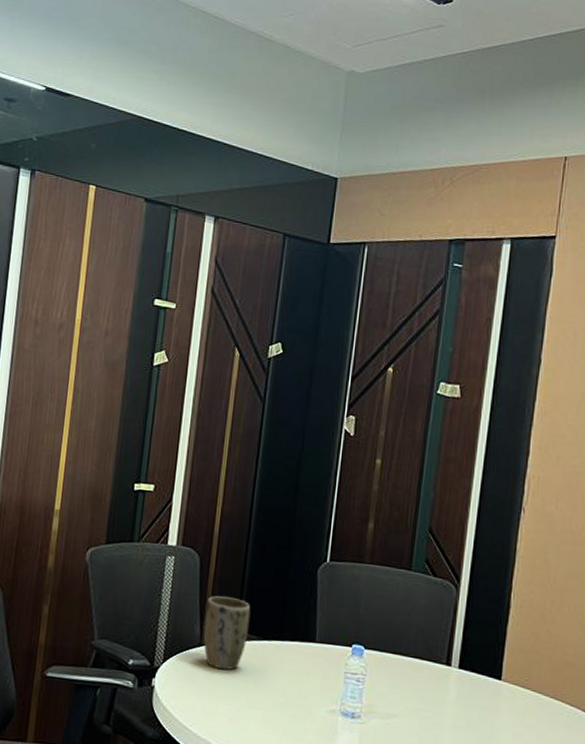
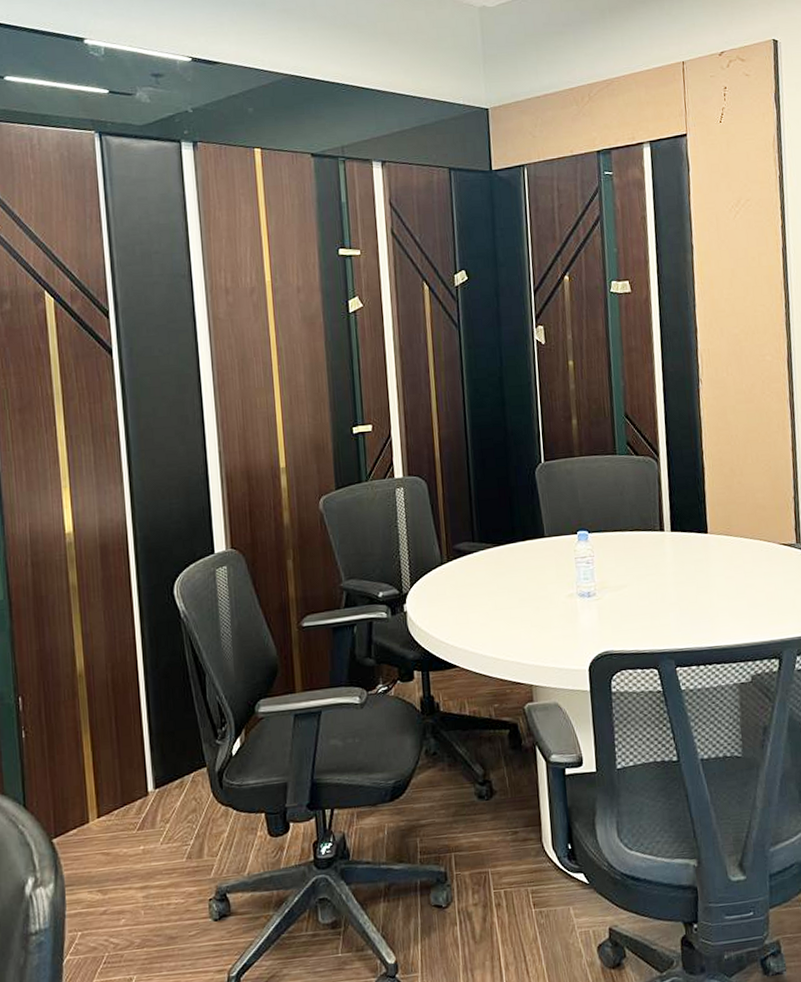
plant pot: present [203,596,251,670] -> none [440,513,484,581]

